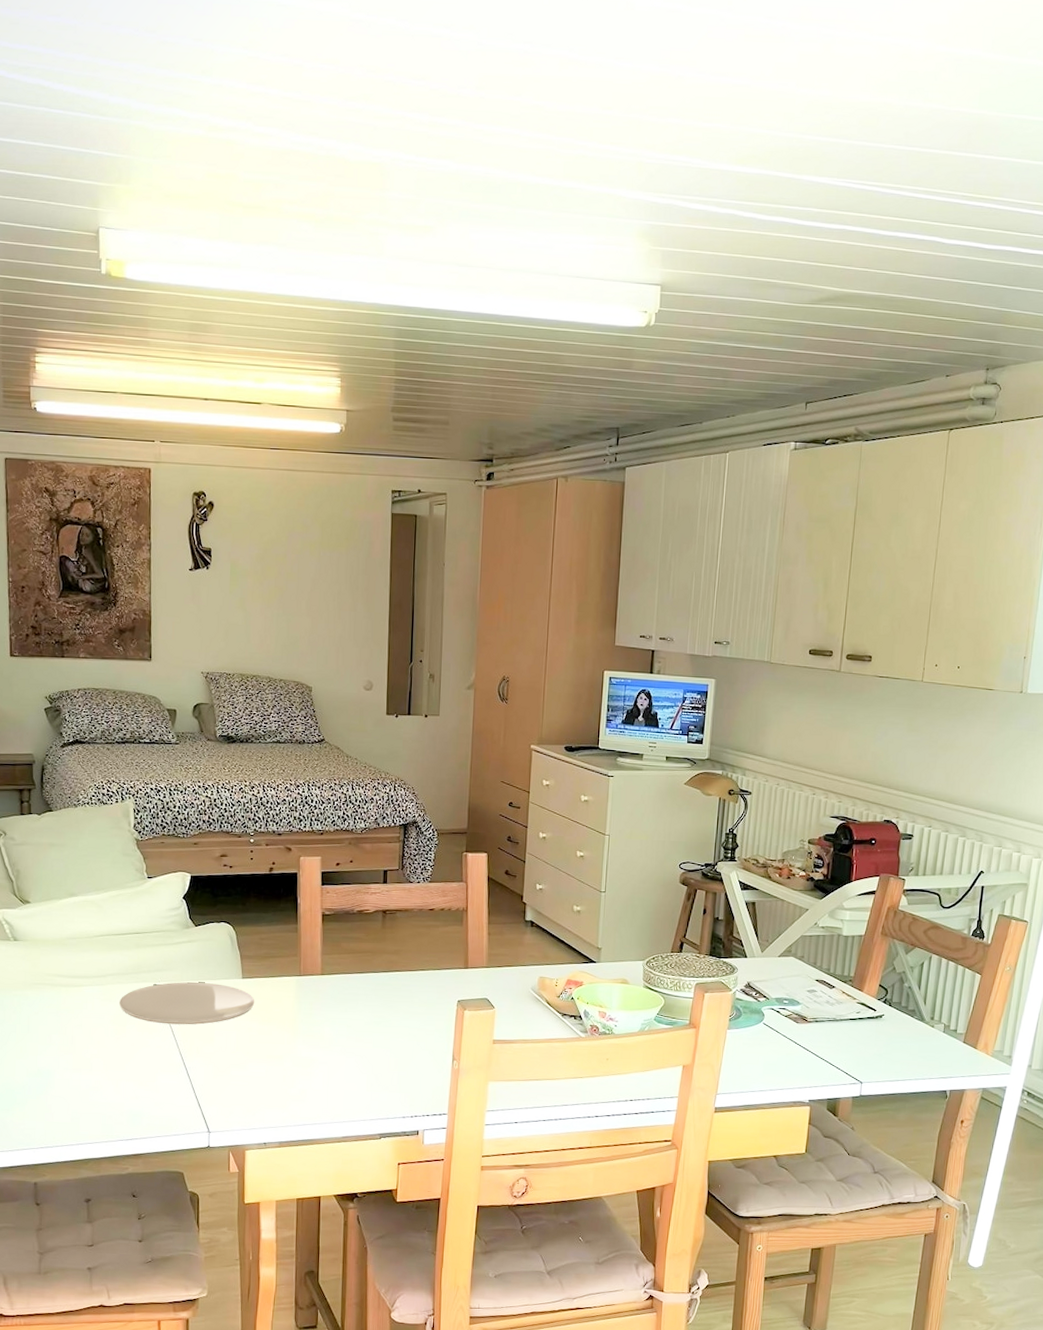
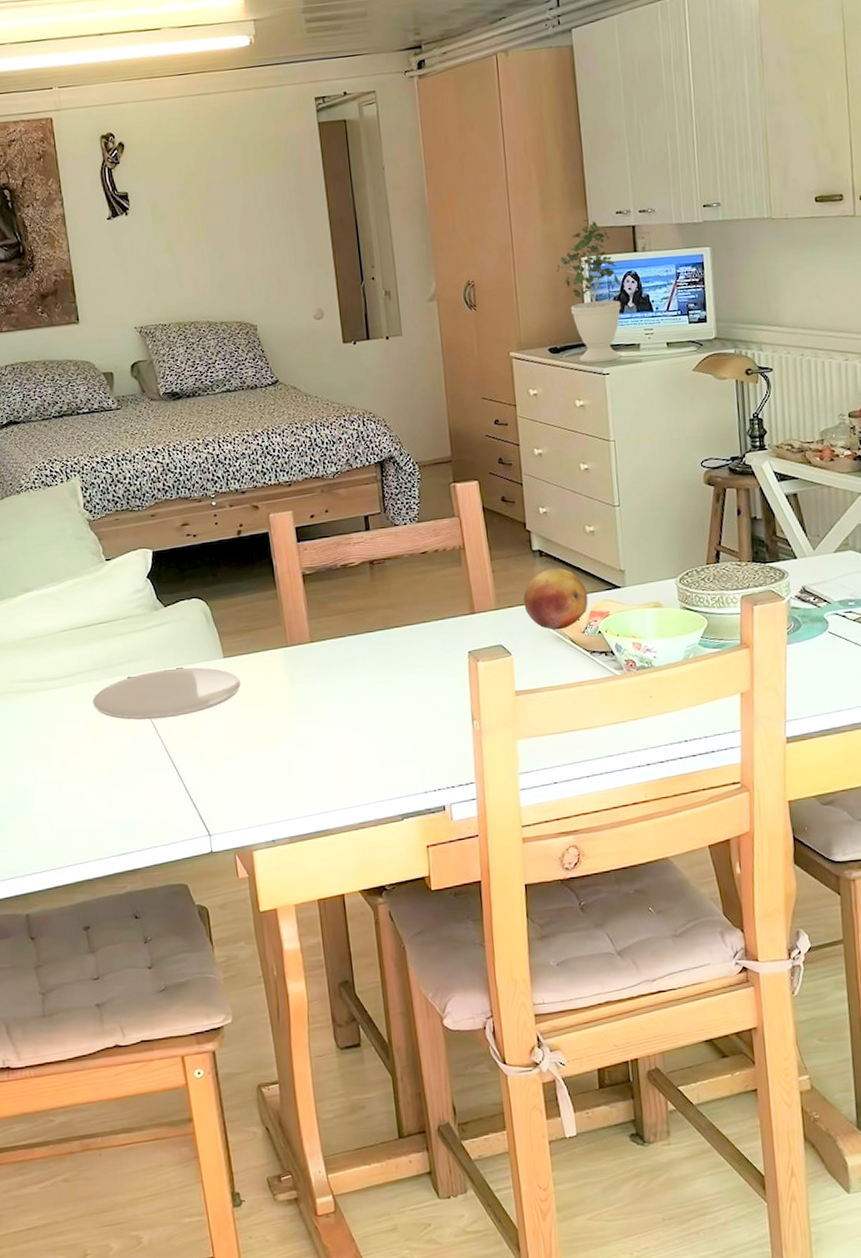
fruit: none [511,938,567,992] -> present [523,568,588,630]
potted plant: none [581,637,635,766] -> present [556,218,622,364]

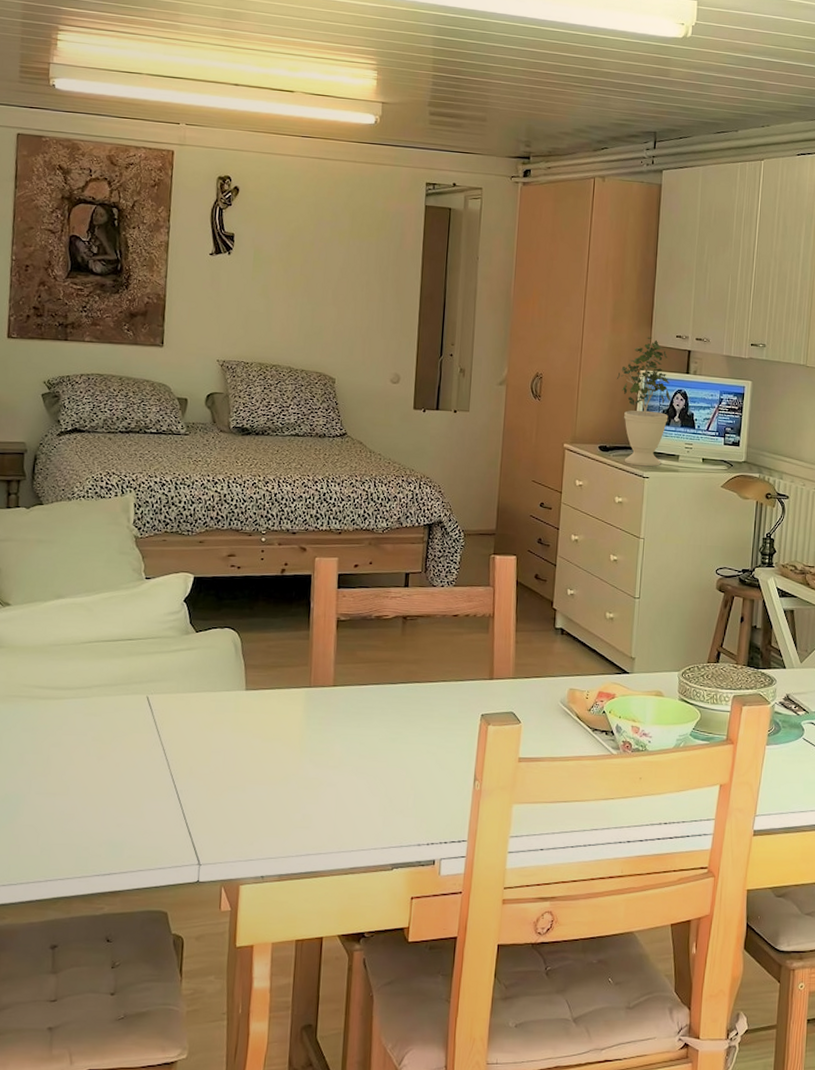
plate: present [93,667,241,720] -> none [105,694,259,743]
fruit: present [523,568,588,630] -> none [540,647,599,705]

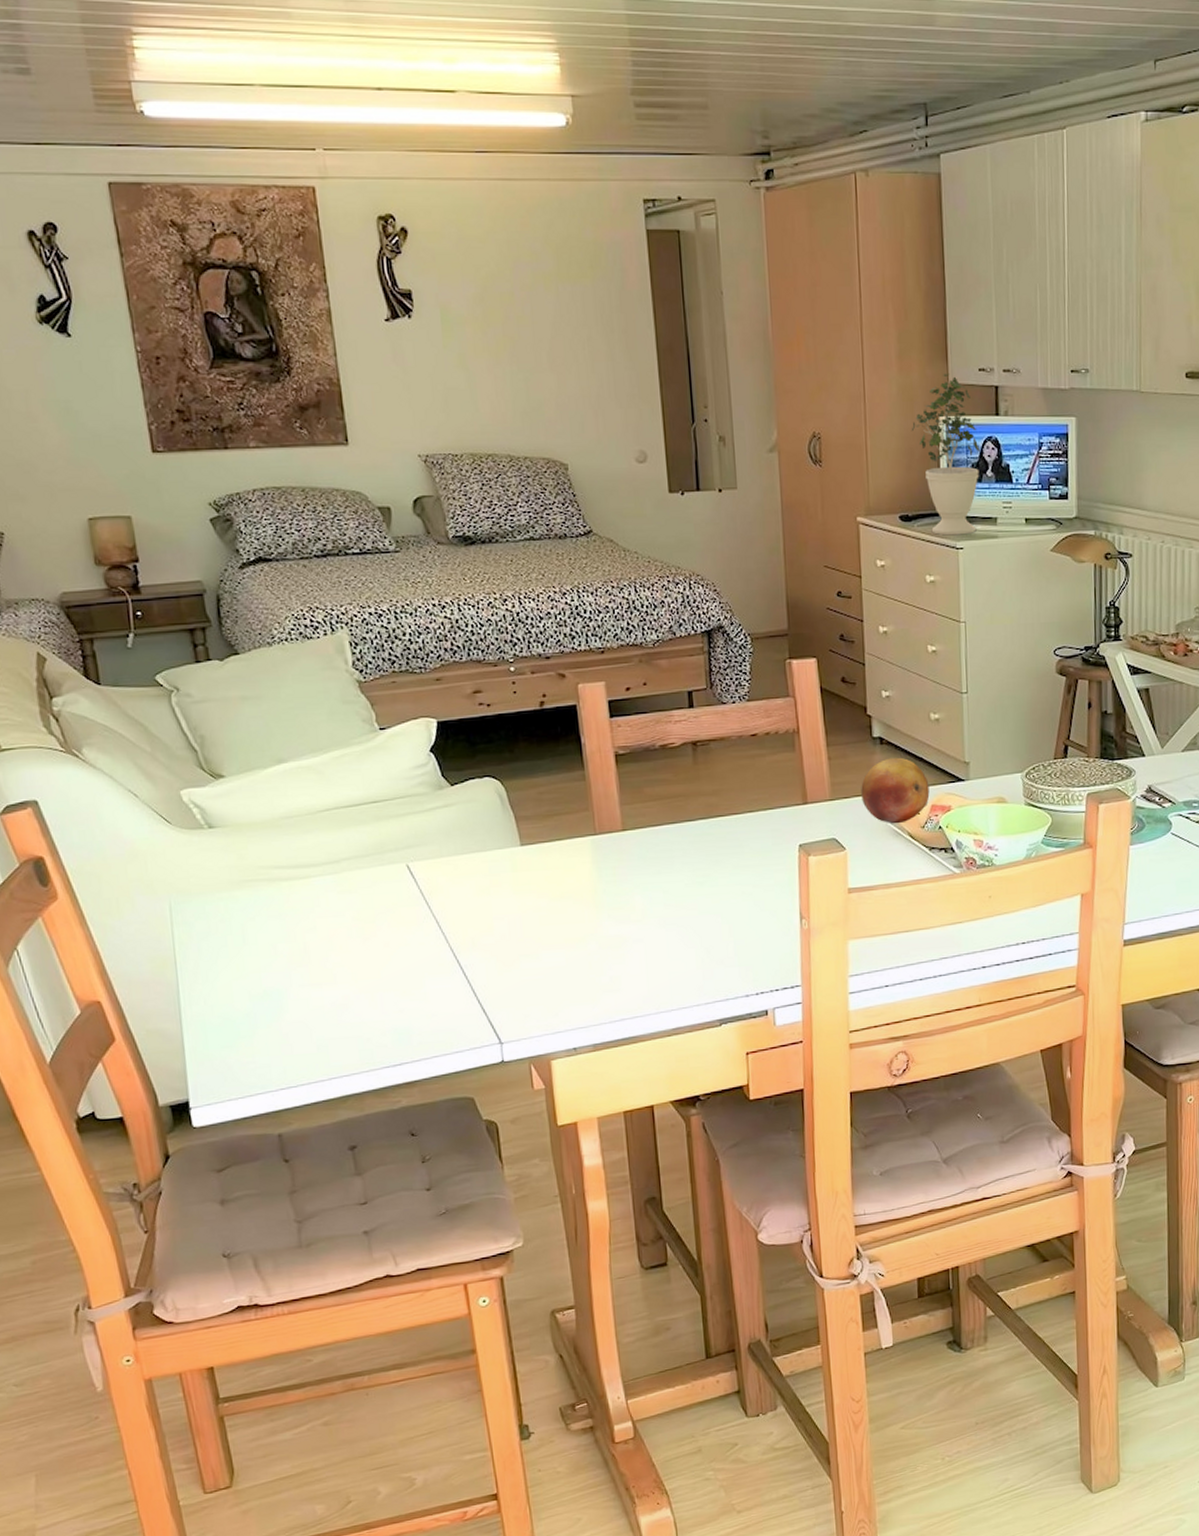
fruit: none [540,647,599,705] -> present [861,757,930,824]

